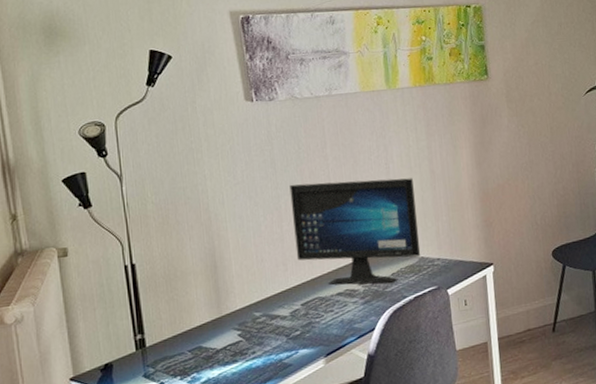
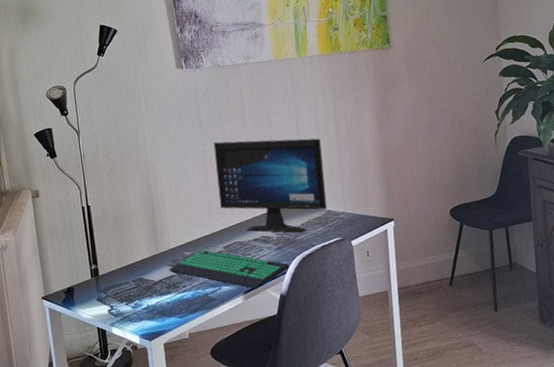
computer keyboard: none [234,308,379,349] -> present [168,250,290,288]

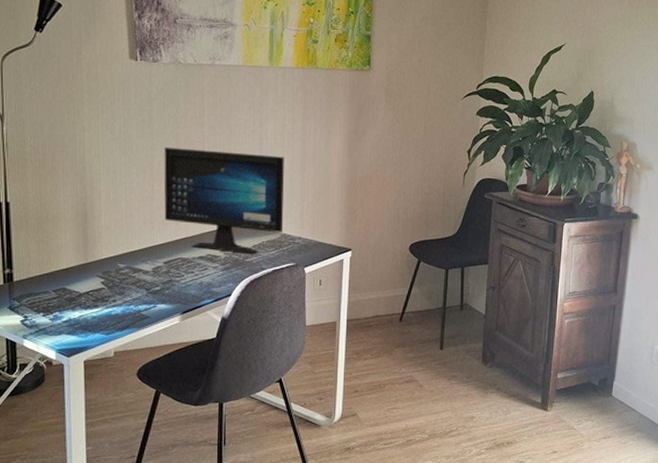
computer keyboard: present [168,250,290,288] -> none [97,263,235,309]

